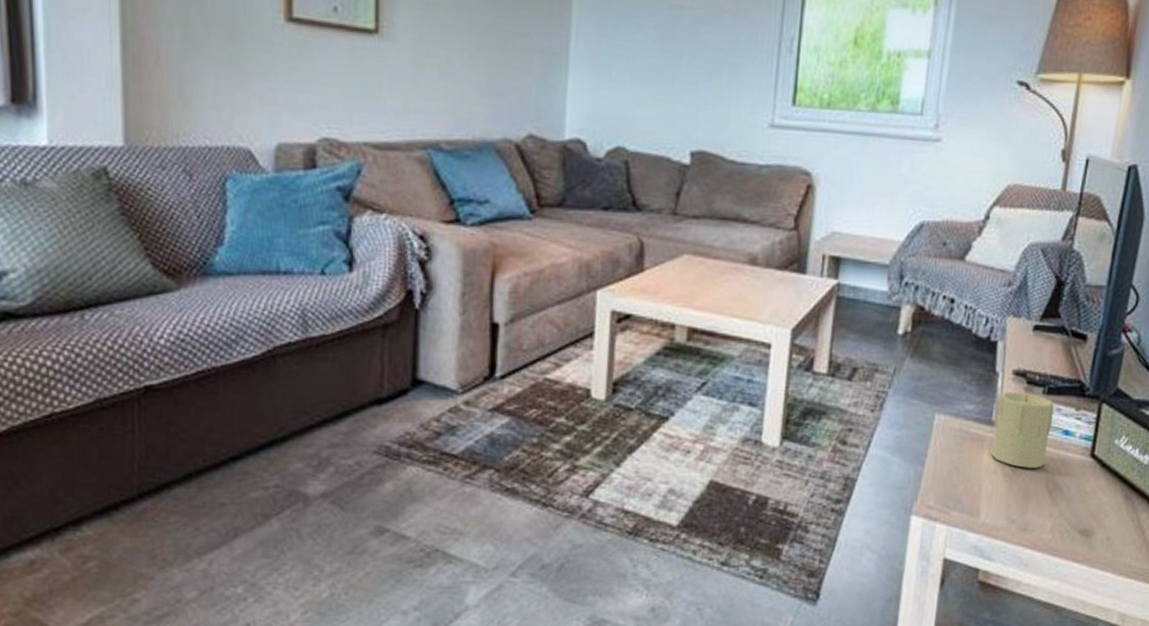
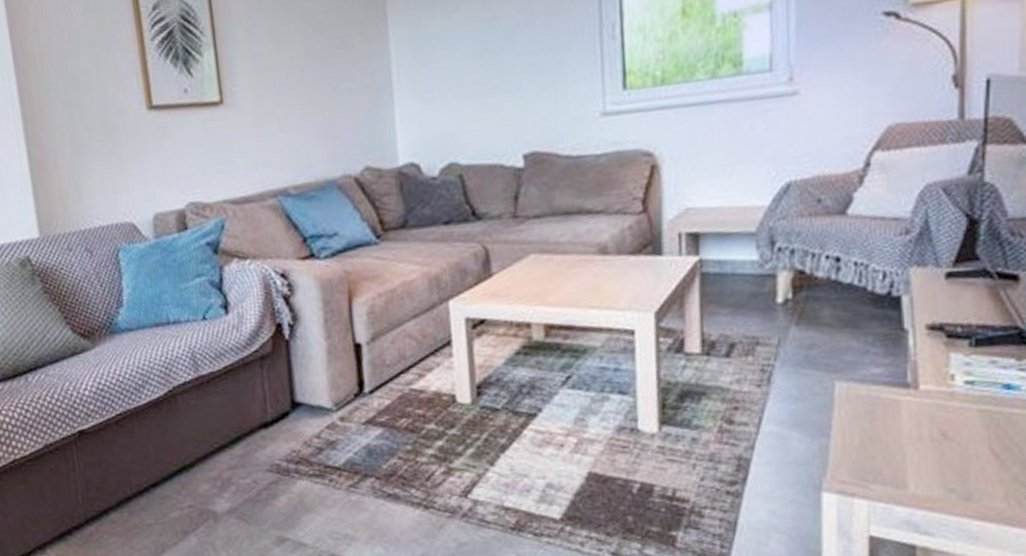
candle: present [991,391,1055,468] -> none [910,347,988,431]

